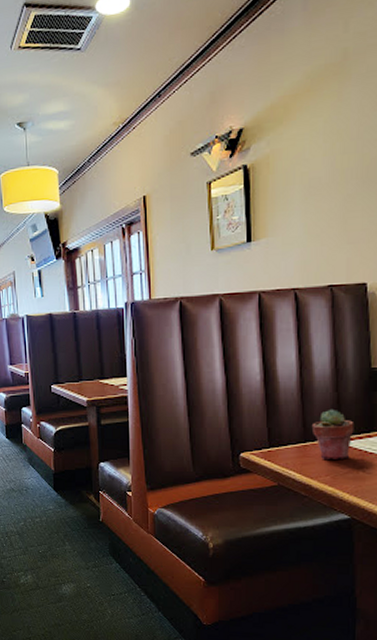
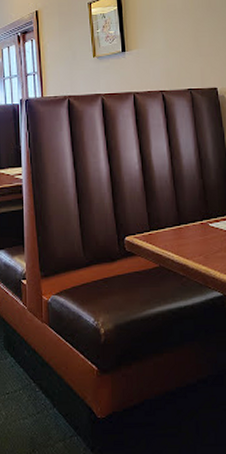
potted succulent: present [311,408,354,459] -> none [184,194,219,240]

